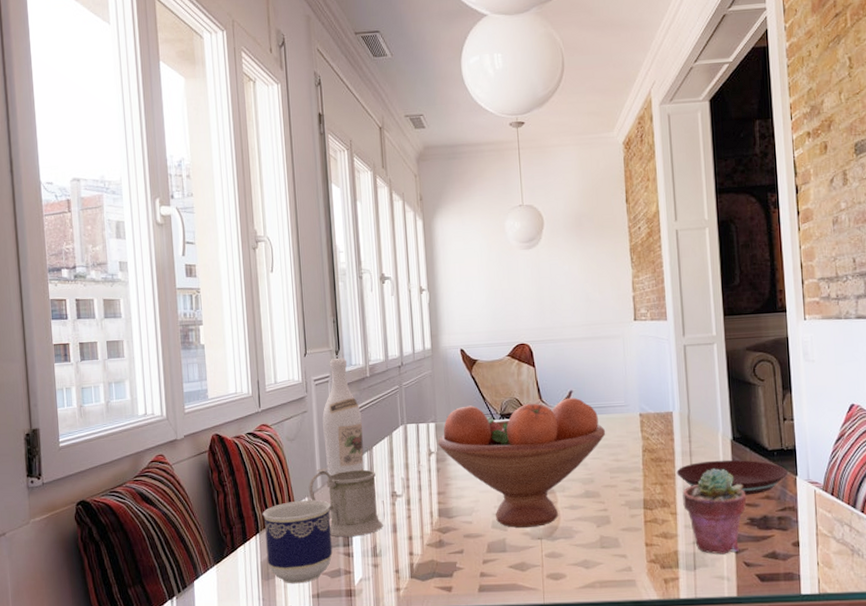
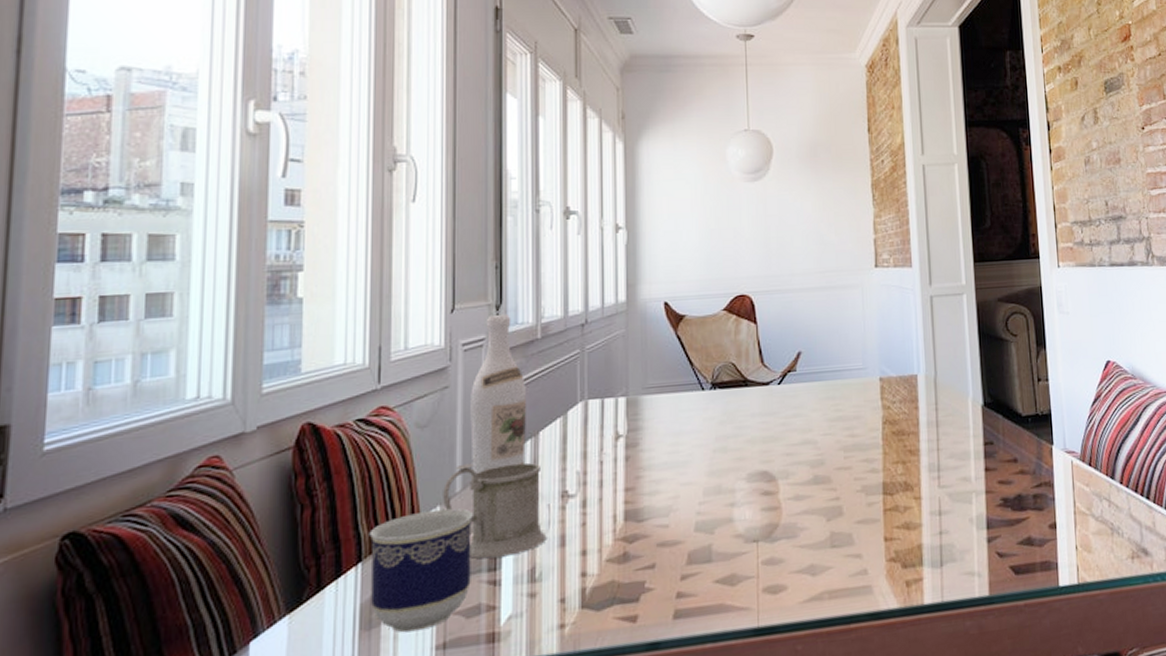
fruit bowl: present [438,397,606,528] -> none [628,359,840,530]
plate: present [676,459,788,495] -> none [921,429,1043,471]
potted succulent: present [682,468,747,555] -> none [928,440,999,545]

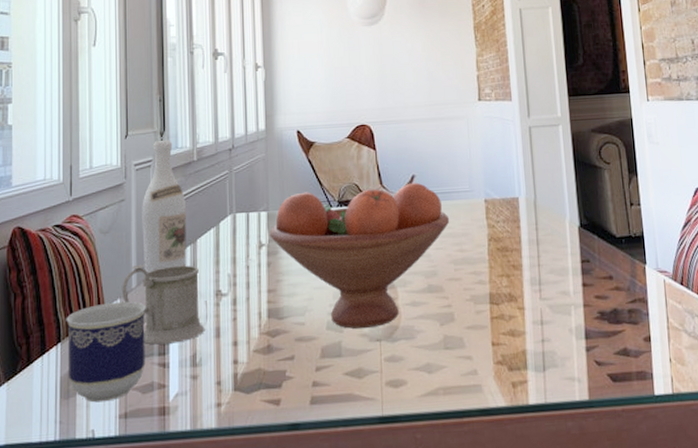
fruit bowl: none [628,359,840,530] -> present [269,182,450,329]

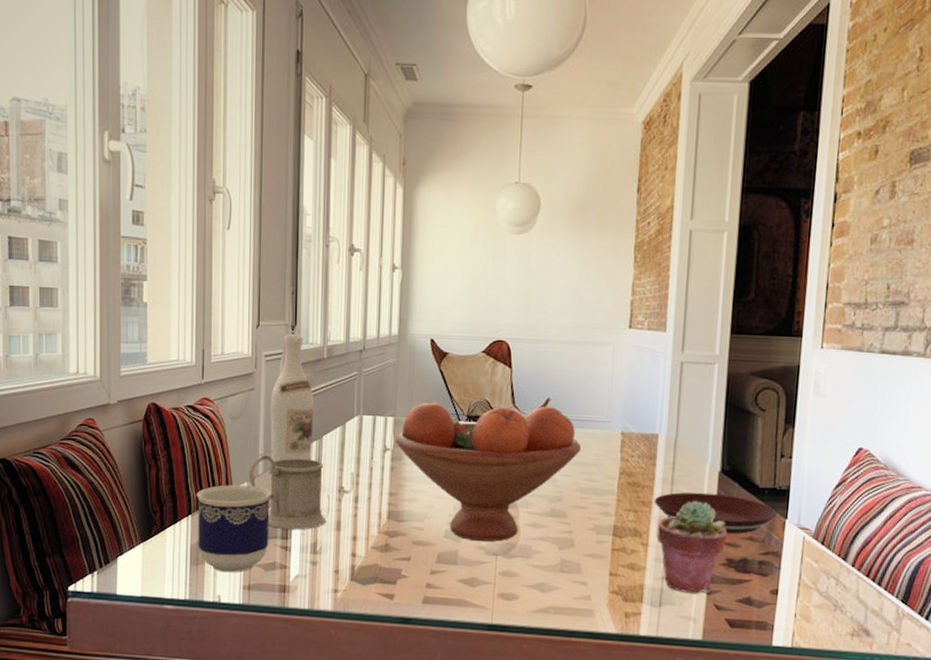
plate: none [523,248,636,287] -> present [654,492,777,534]
potted succulent: none [530,258,596,353] -> present [656,501,728,594]

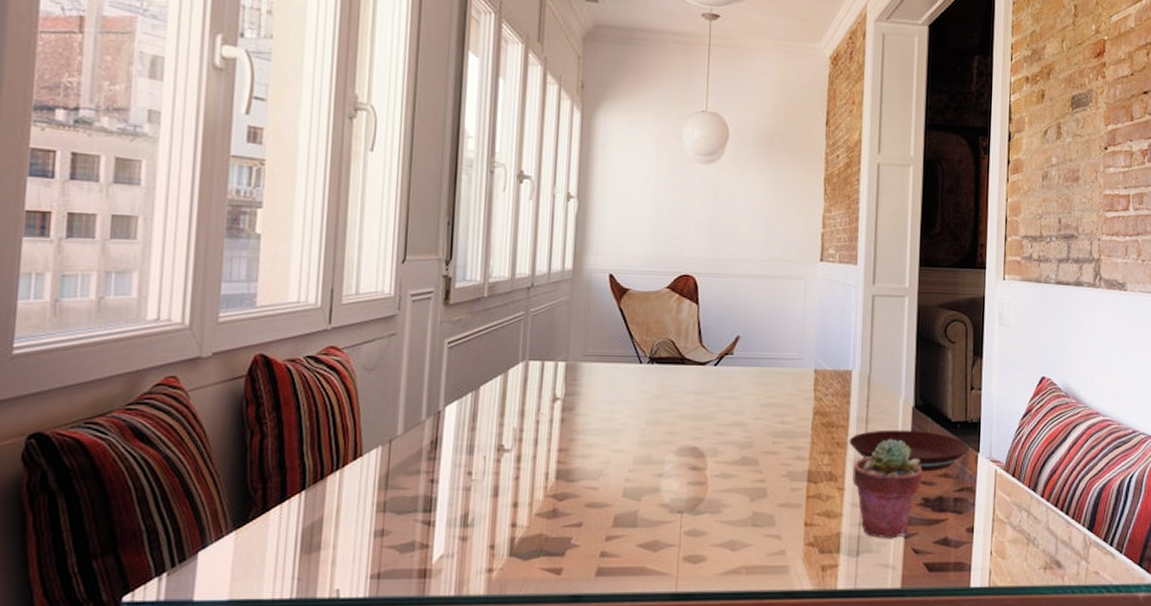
cup: present [196,484,271,573] -> none [312,449,413,560]
mug: present [249,452,326,530] -> none [384,409,481,500]
wine bottle: present [270,333,314,462] -> none [413,269,470,419]
fruit bowl: present [395,402,582,542] -> none [566,344,774,499]

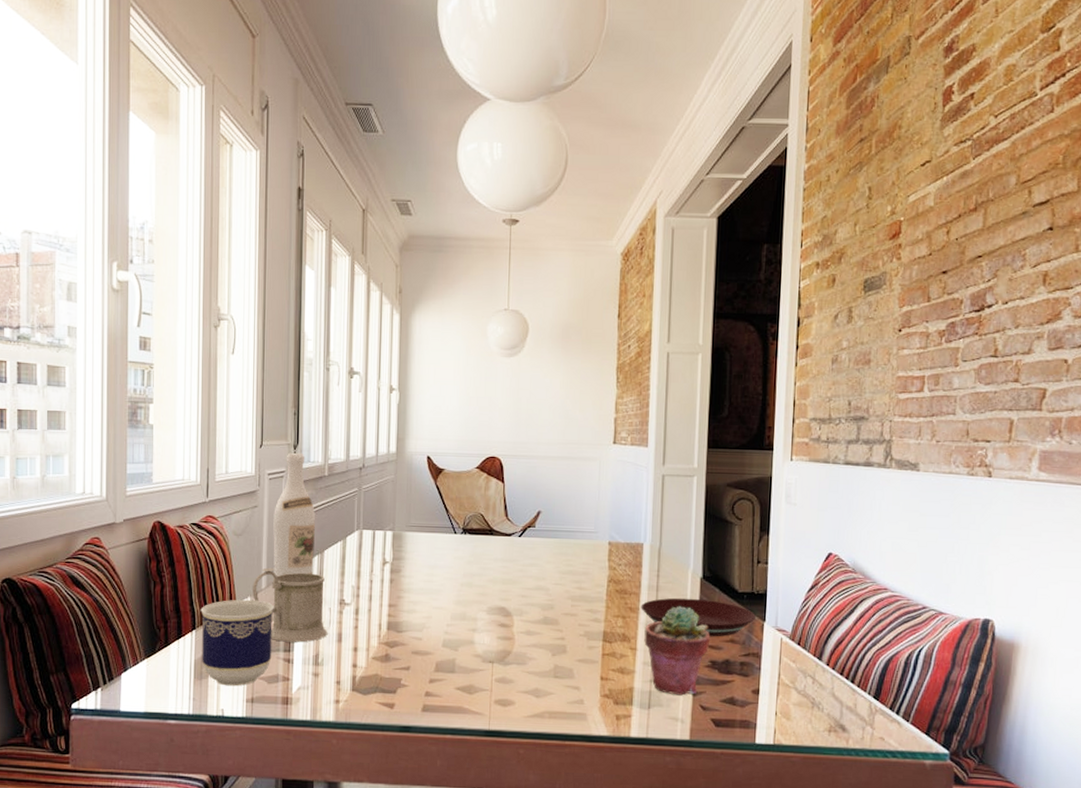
cup: none [312,449,413,560] -> present [200,599,274,687]
mug: none [384,409,481,500] -> present [252,567,328,643]
wine bottle: none [413,269,470,419] -> present [273,452,315,576]

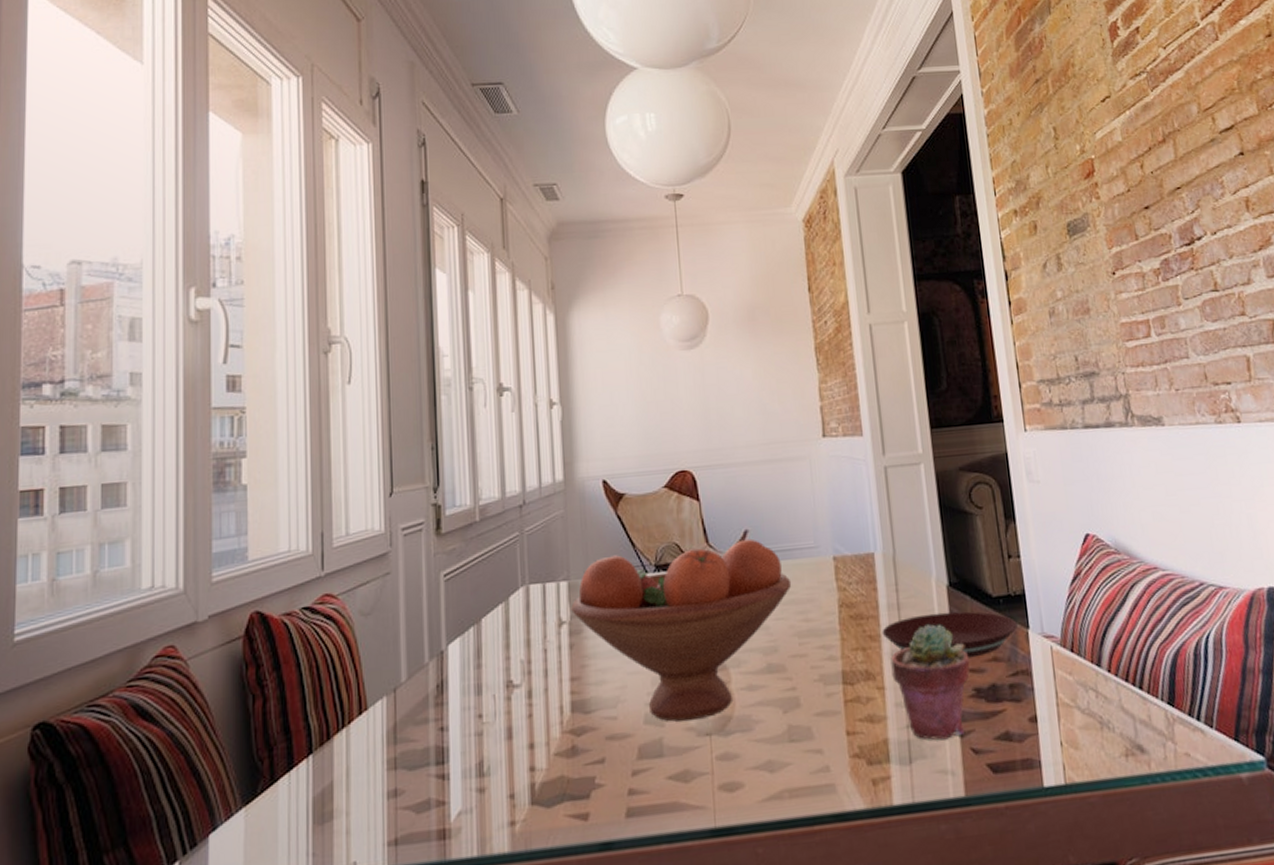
cup: present [200,599,274,687] -> none [318,698,420,828]
mug: present [252,567,328,643] -> none [389,651,494,752]
wine bottle: present [273,452,315,576] -> none [412,496,469,663]
fruit bowl: none [394,516,572,650] -> present [571,538,792,722]

